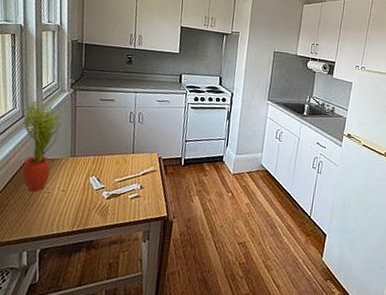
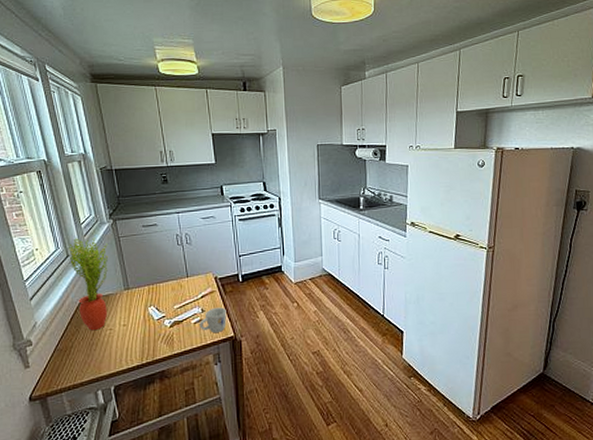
mug: none [135,186,164,211] -> present [199,307,227,334]

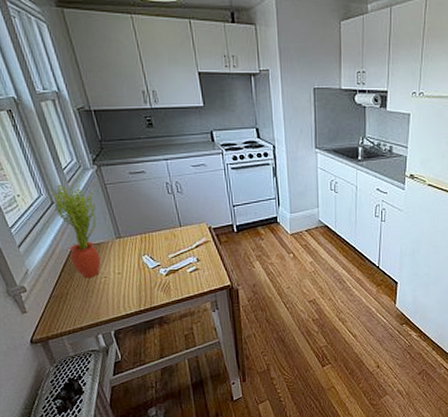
mug: present [199,307,227,334] -> none [195,257,223,282]

